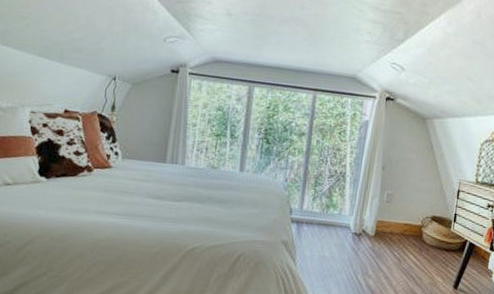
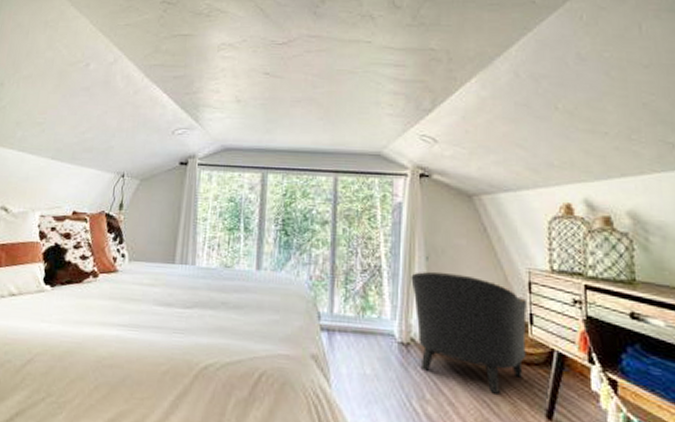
chair: none [367,178,454,271] -> present [411,271,527,394]

